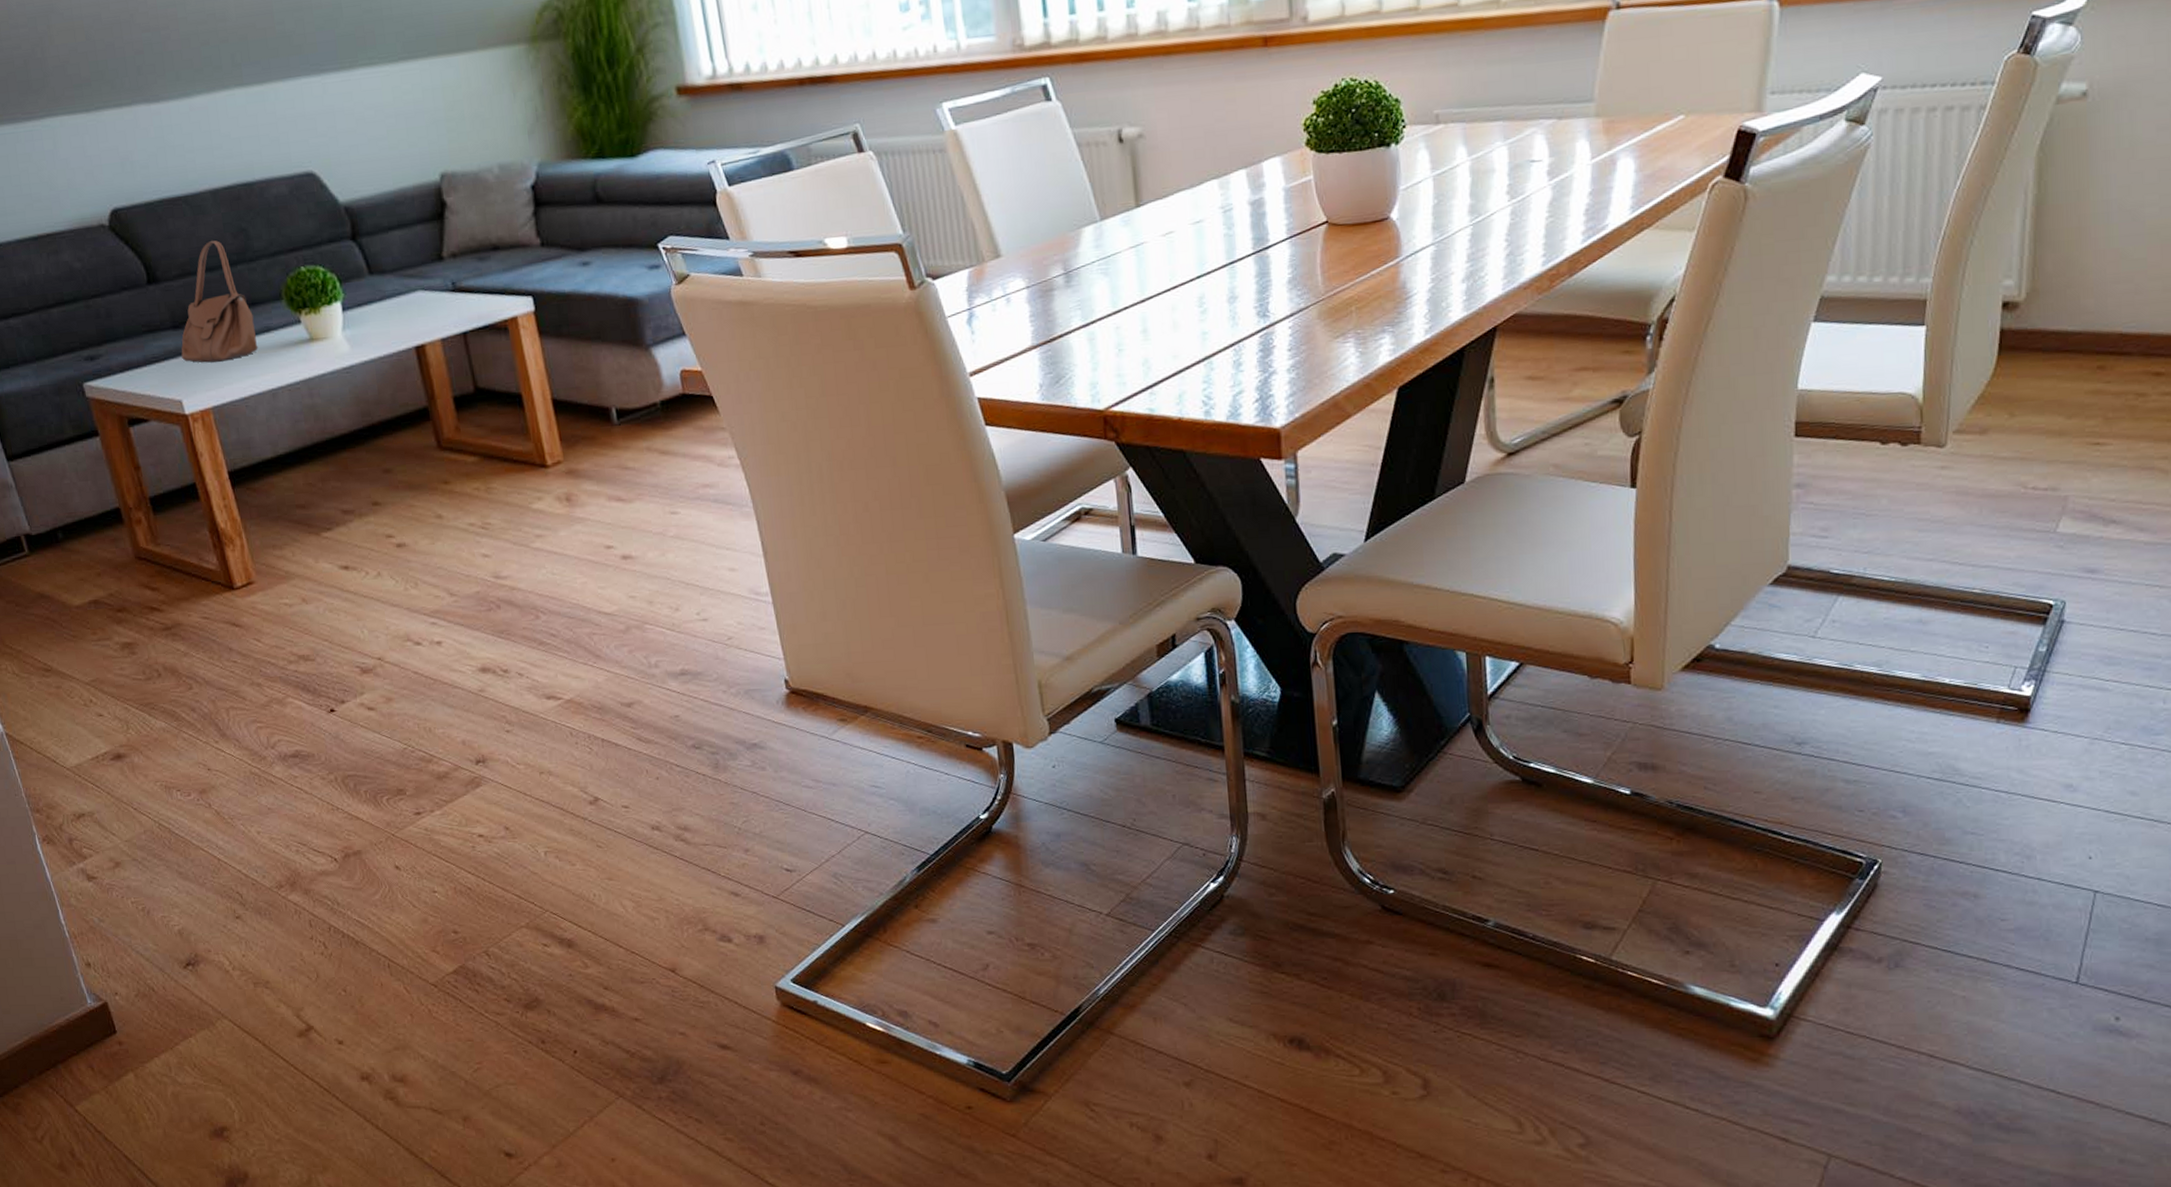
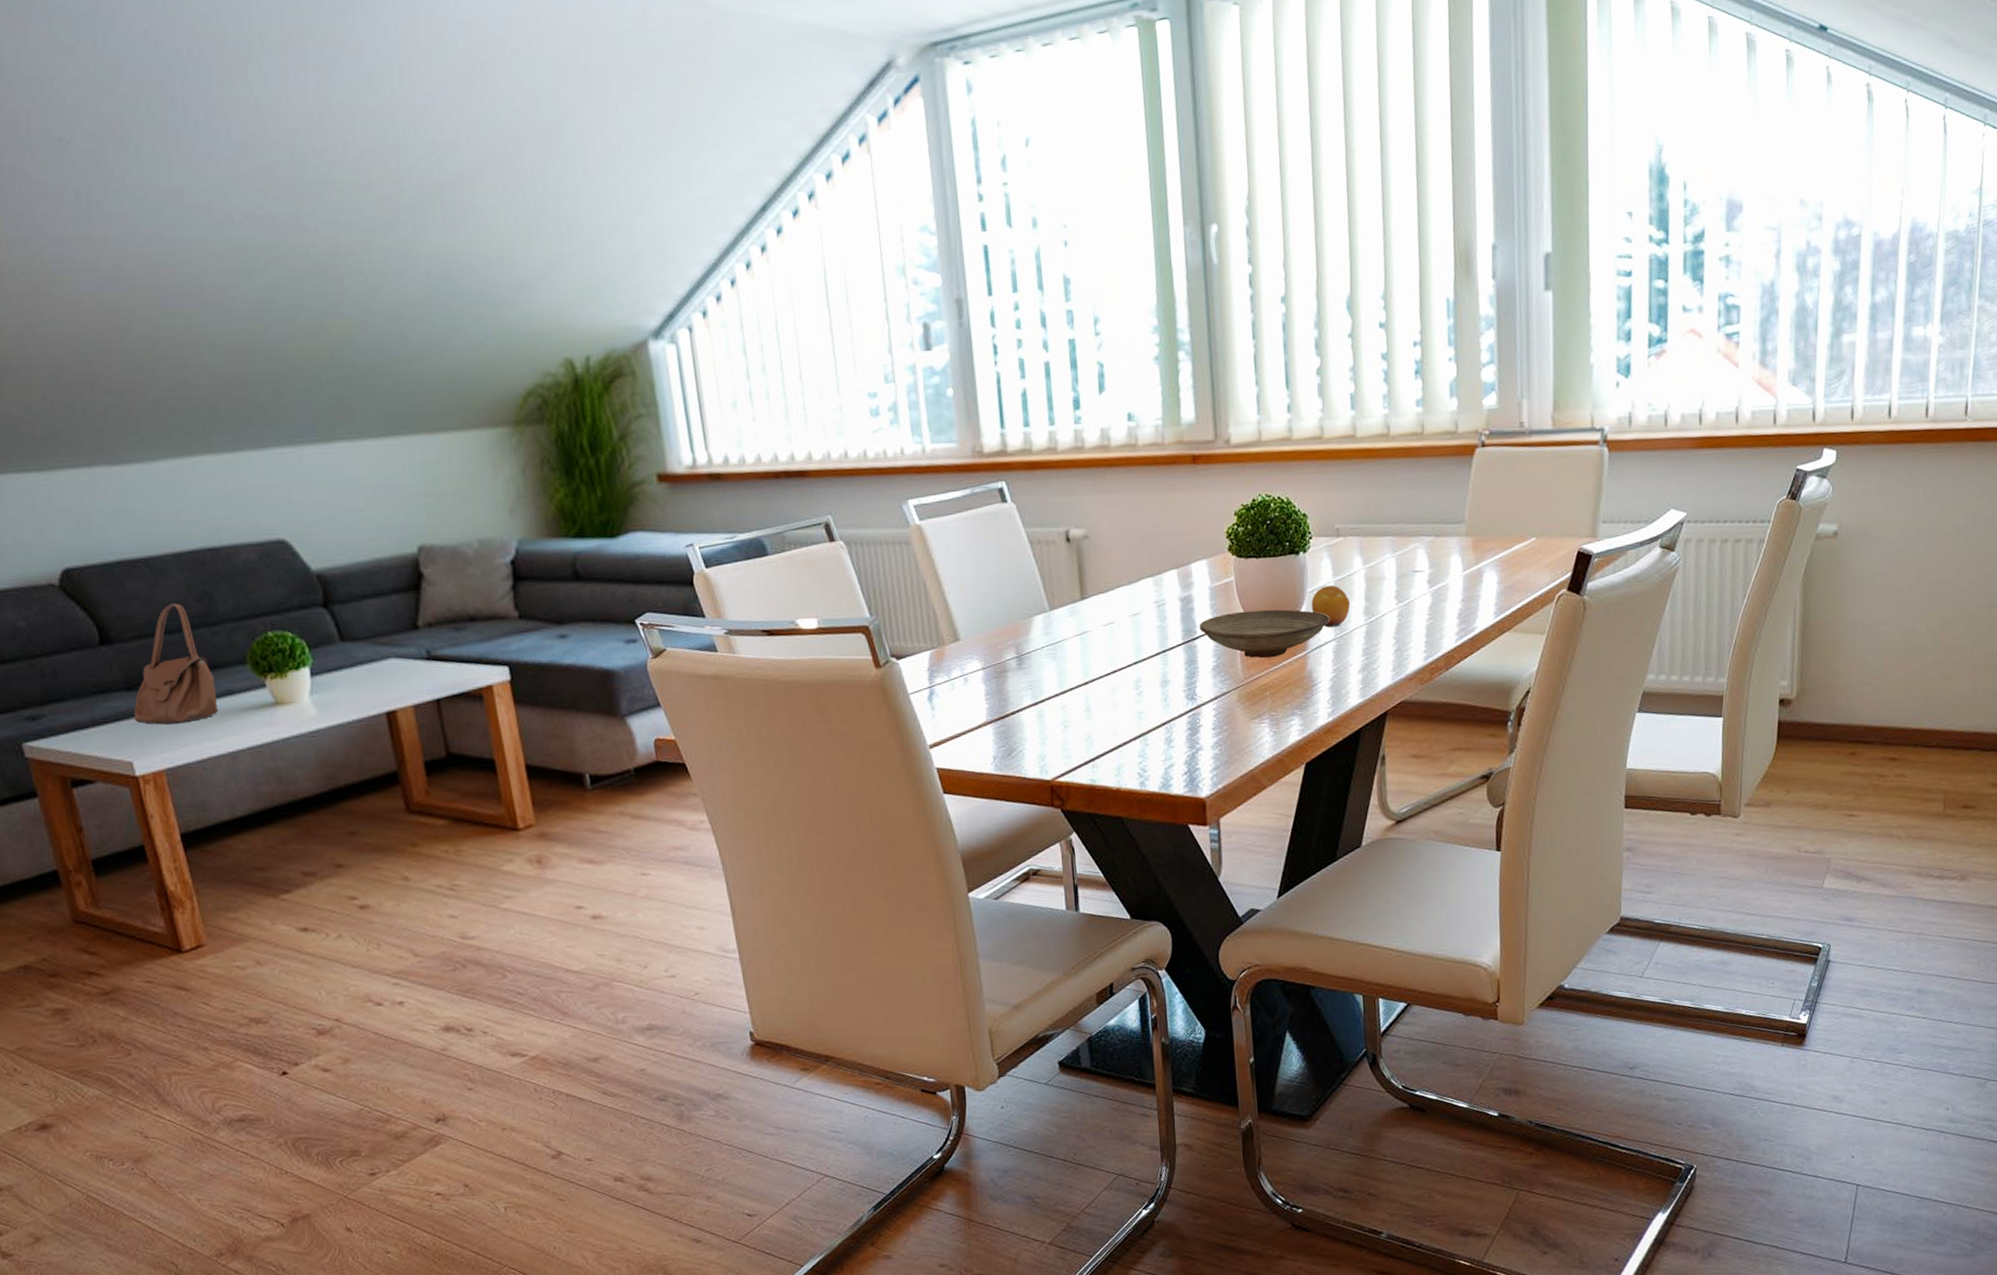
decorative bowl: none [1271,211,1427,268] -> present [1199,609,1330,659]
fruit: none [1404,180,1452,231] -> present [1311,585,1350,628]

